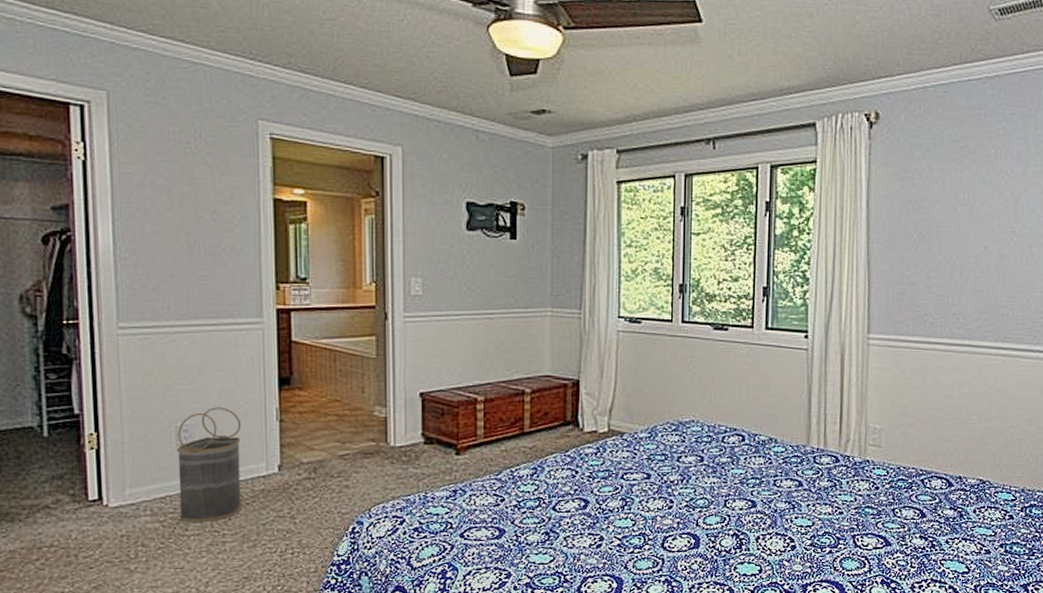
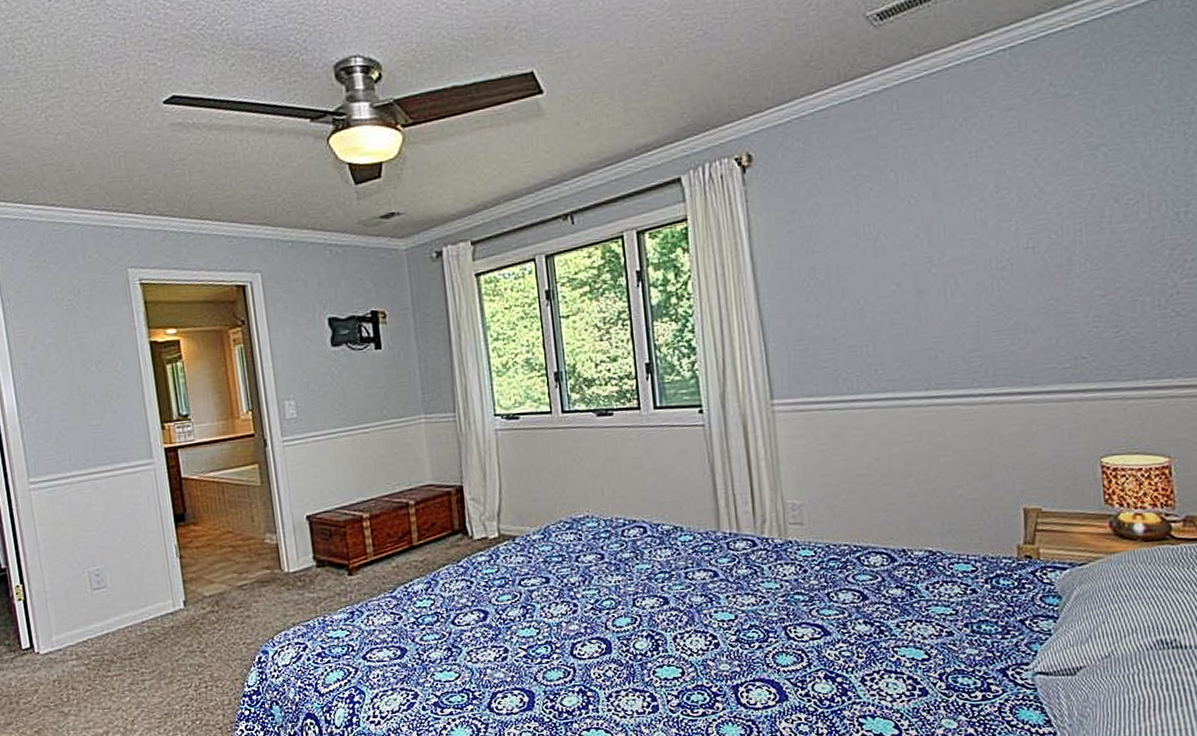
basket: present [176,407,243,522] -> none [91,549,156,664]

